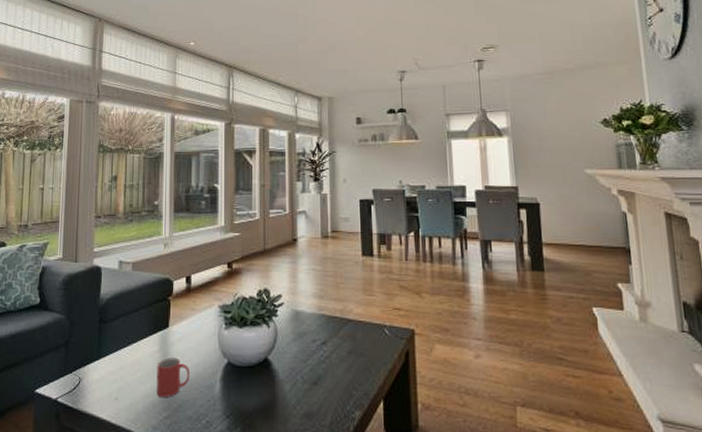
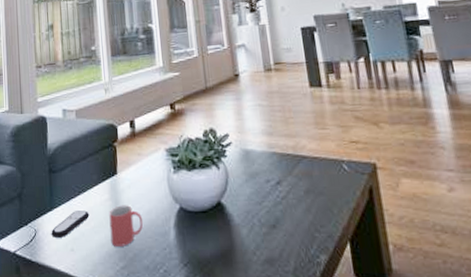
remote control: none [96,361,137,386] -> present [51,210,89,238]

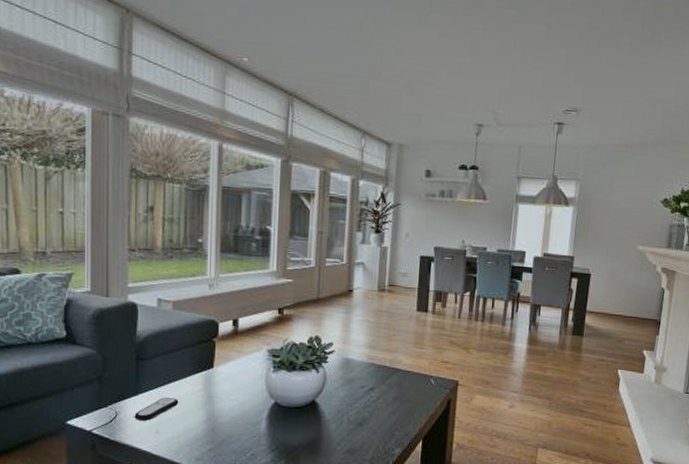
mug: present [109,205,144,247] -> none [200,396,236,432]

